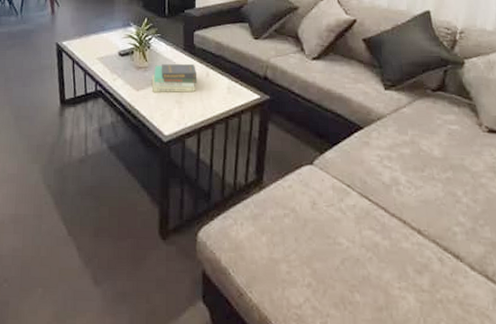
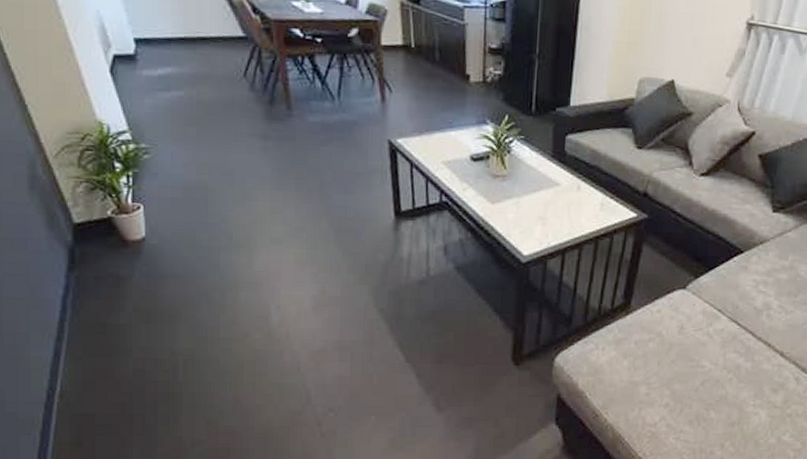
books: present [151,63,198,93] -> none [510,173,567,208]

